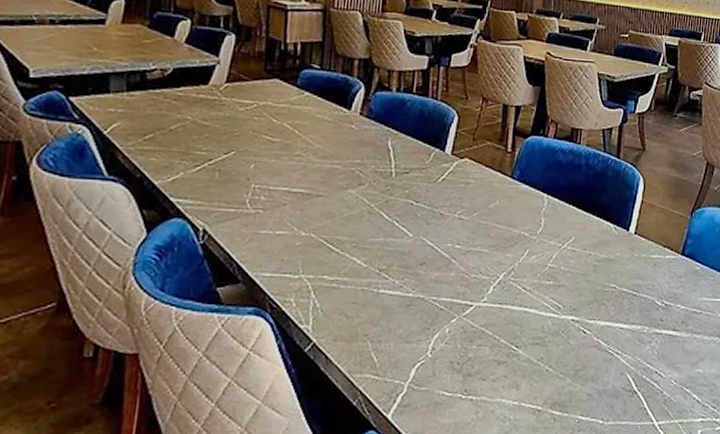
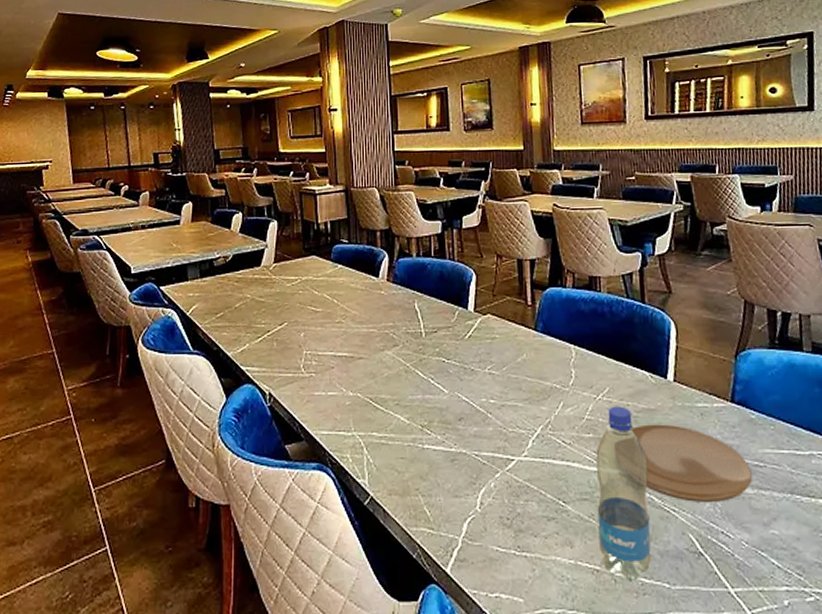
bottle: none [544,255,600,420] -> present [596,406,651,582]
plate: none [590,273,689,345] -> present [631,424,752,502]

